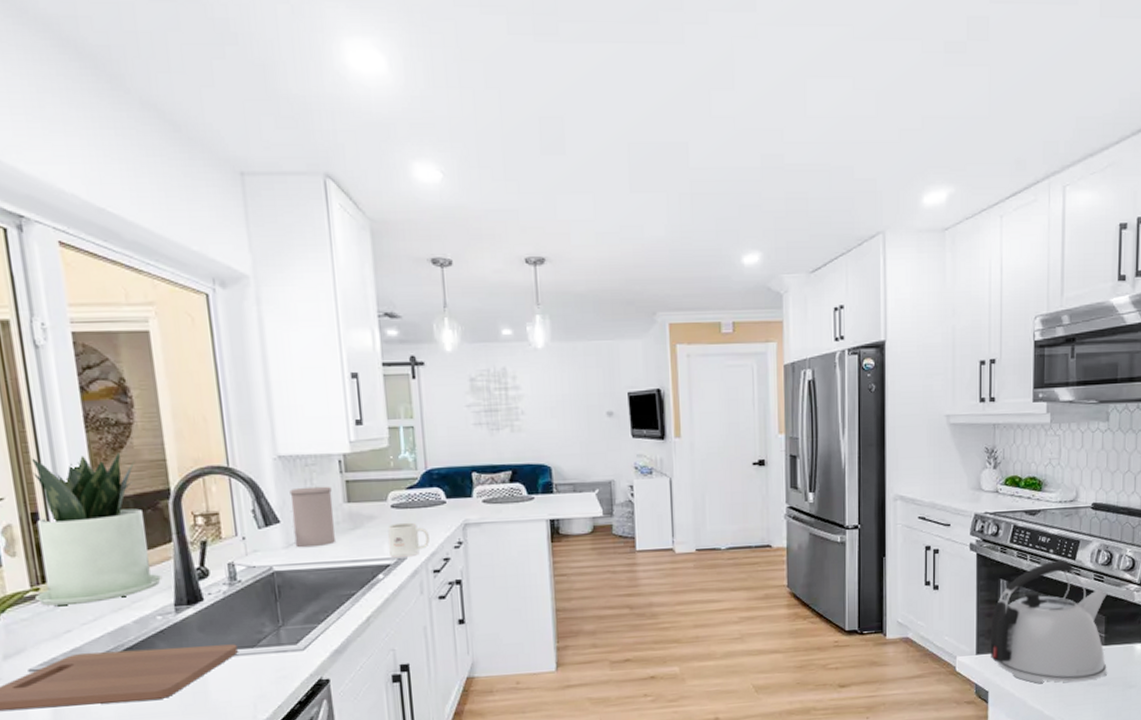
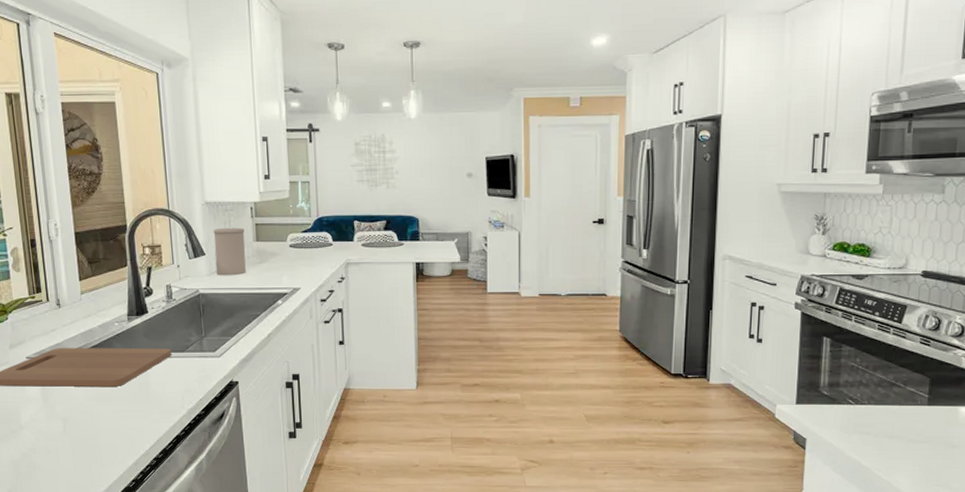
planter: present [31,452,163,606] -> none [31,196,120,311]
mug: present [387,522,430,559] -> none [286,259,319,288]
kettle: present [990,559,1108,684] -> none [810,322,934,438]

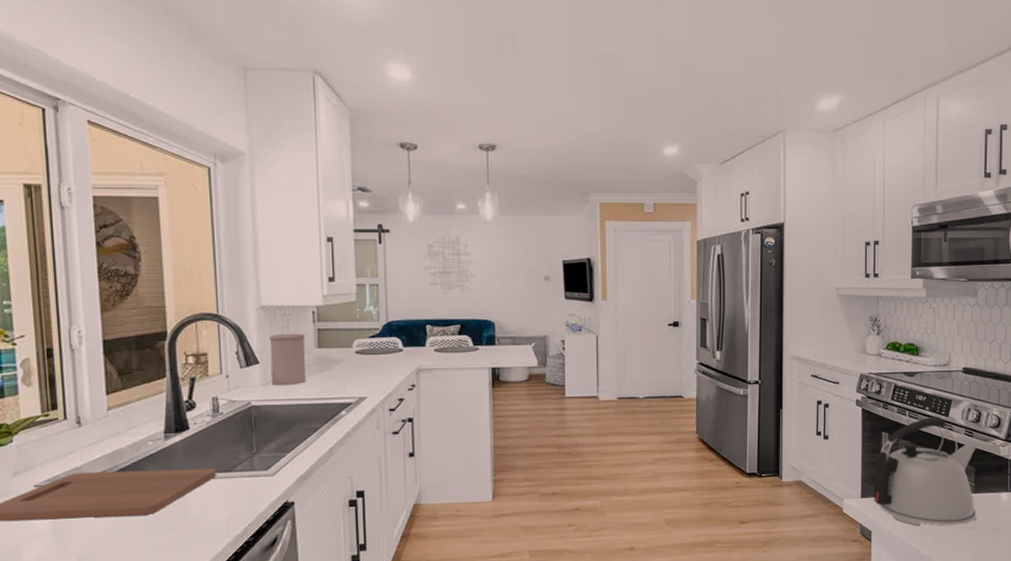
kettle: none [810,322,934,438] -> present [873,416,977,526]

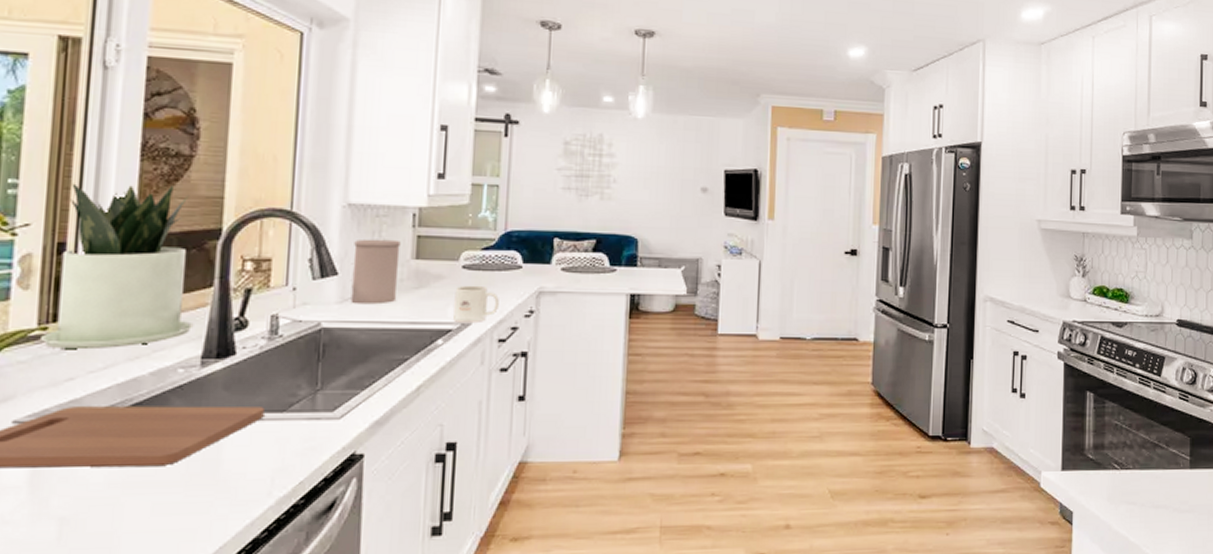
planter: none [45,299,156,431] -> present [41,183,194,350]
mug: none [351,366,387,398] -> present [452,285,499,324]
kettle: present [873,416,977,526] -> none [1075,375,1193,507]

